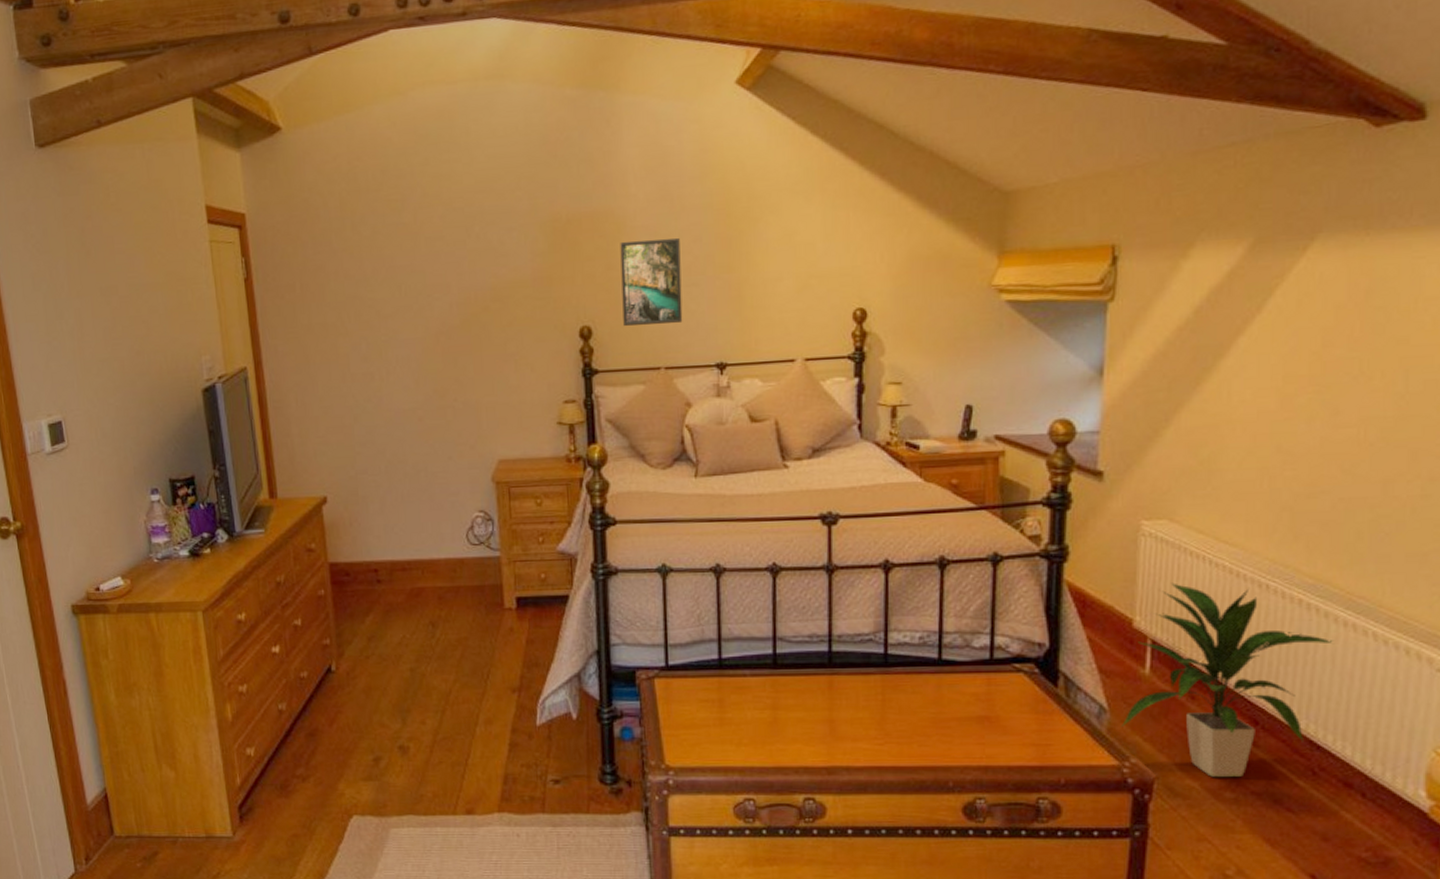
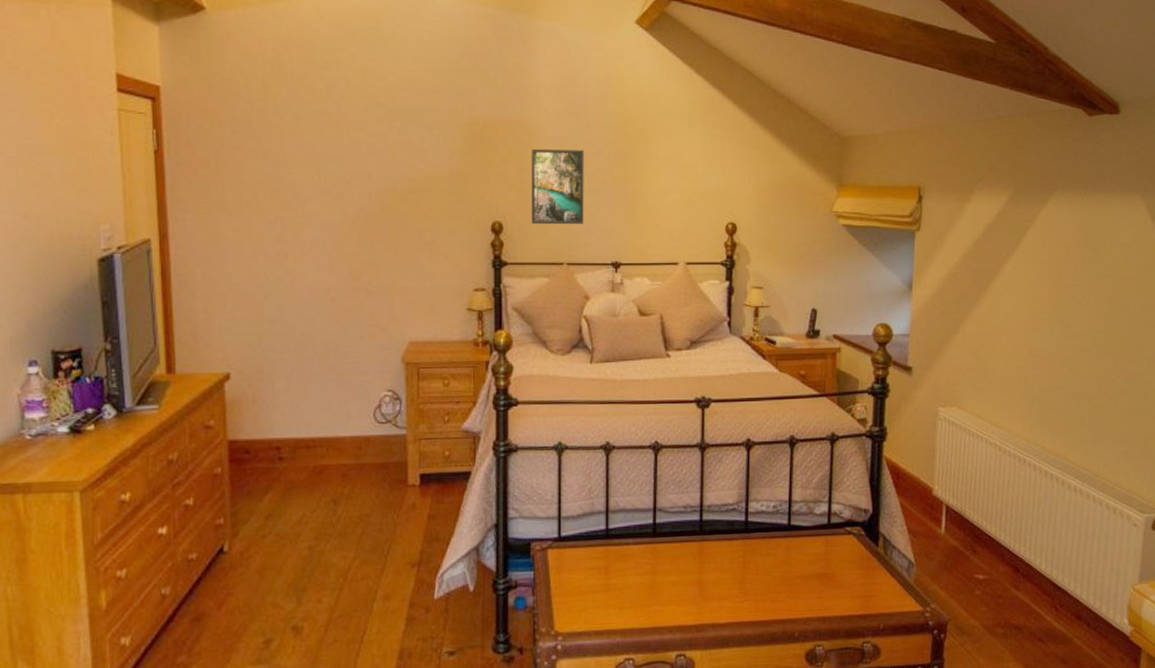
indoor plant: present [1122,583,1333,777] -> none [925,458,1068,616]

